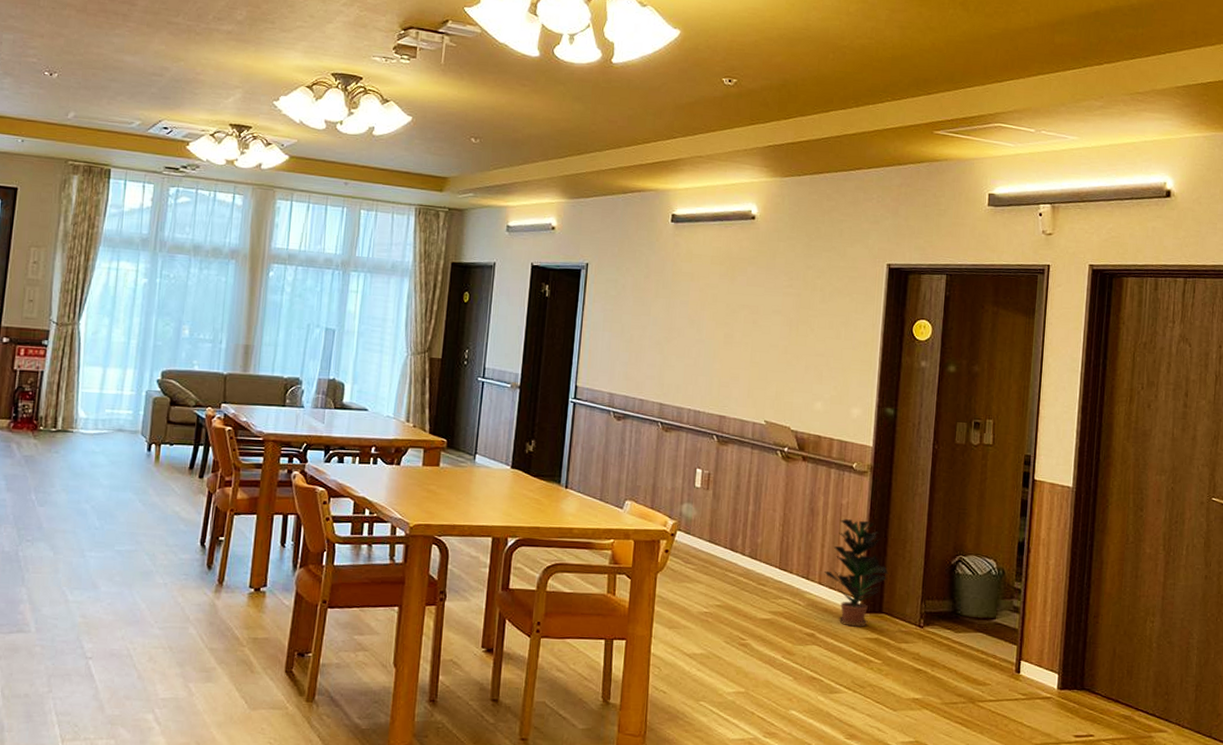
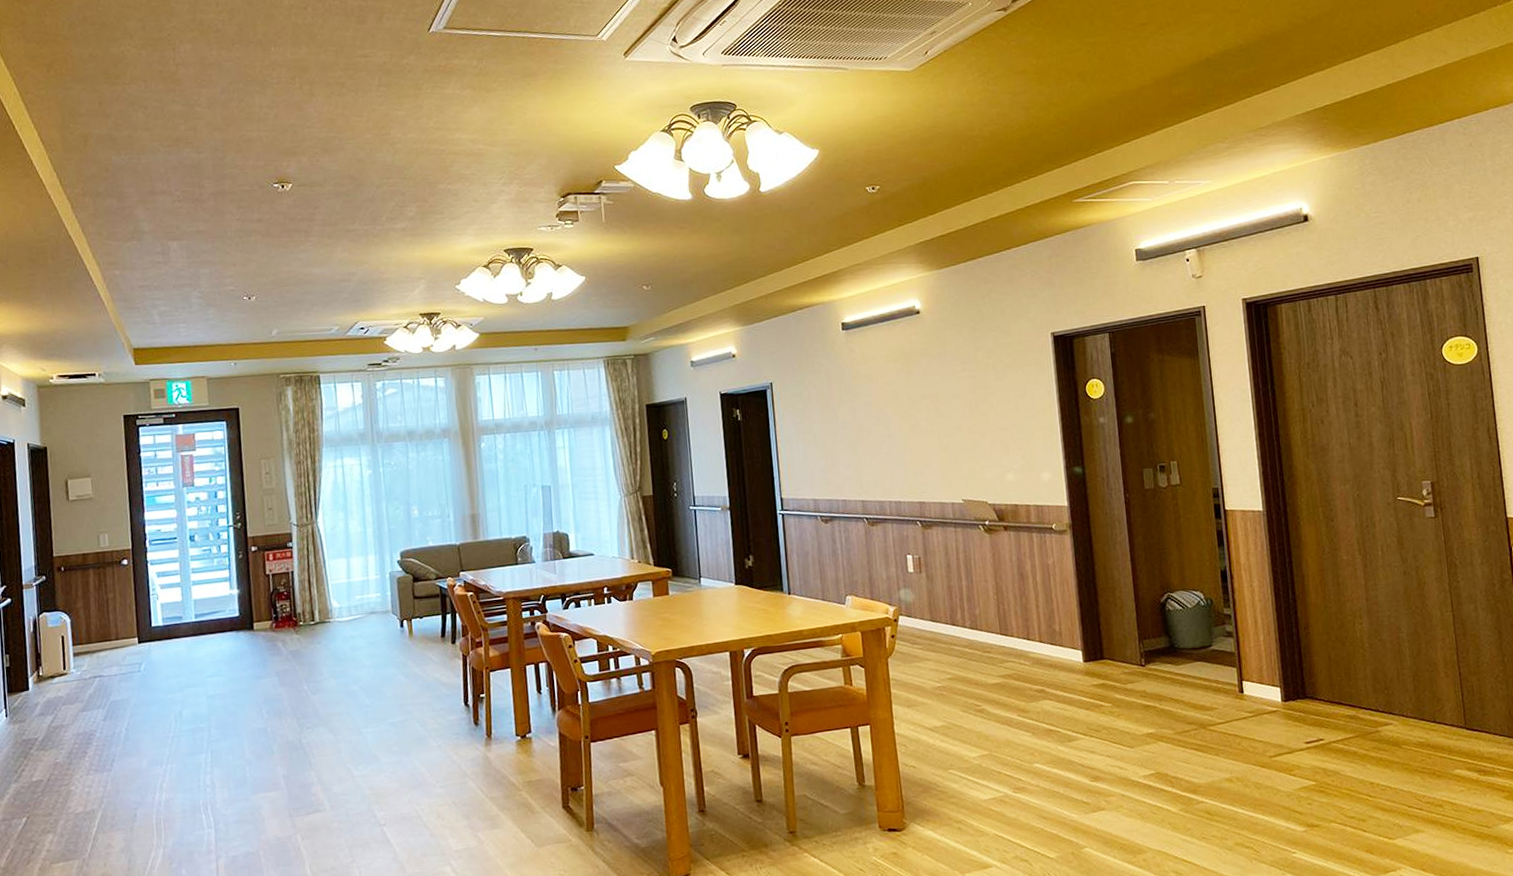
potted plant: present [824,518,888,627] -> none [1043,575,1103,677]

